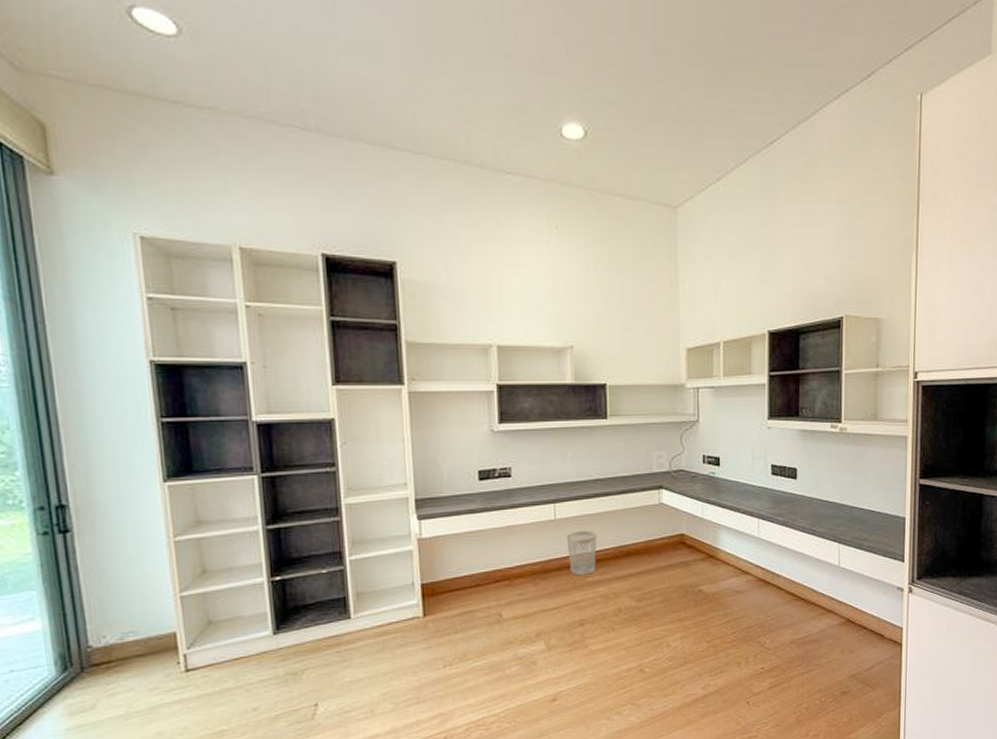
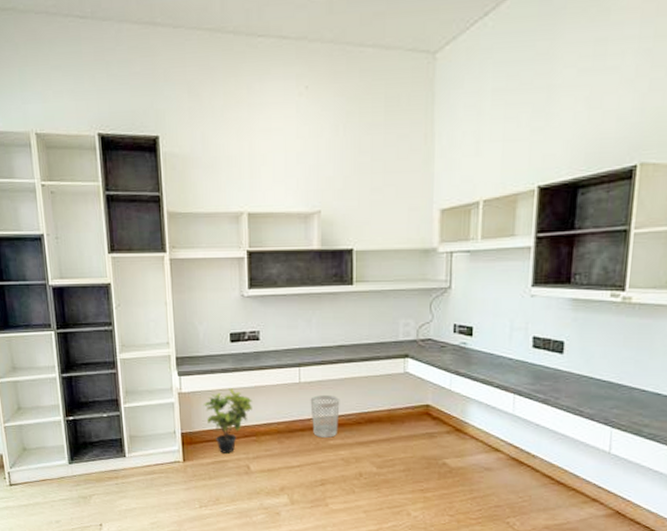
potted plant: none [447,530,504,603] -> present [203,388,252,454]

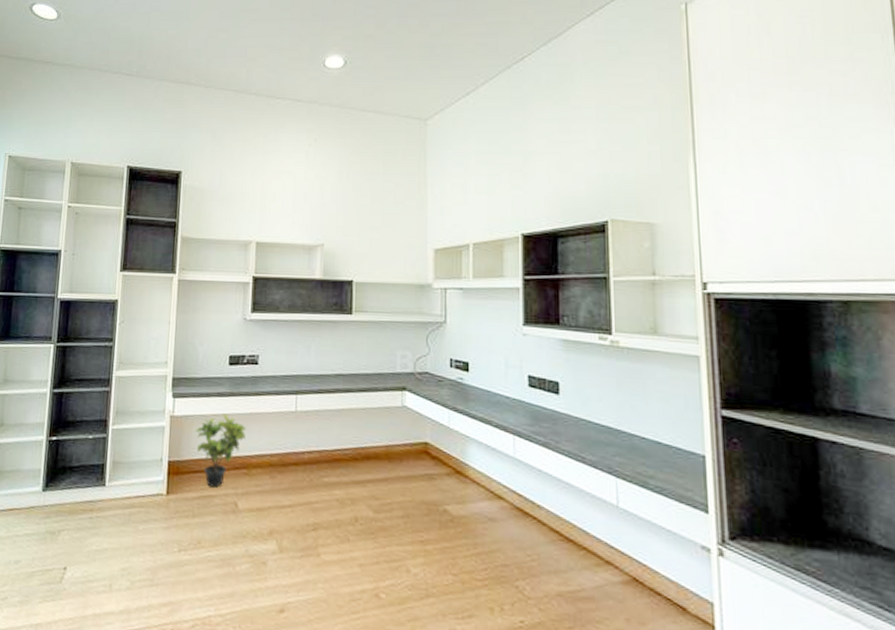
wastebasket: present [310,395,340,438] -> none [305,426,336,475]

